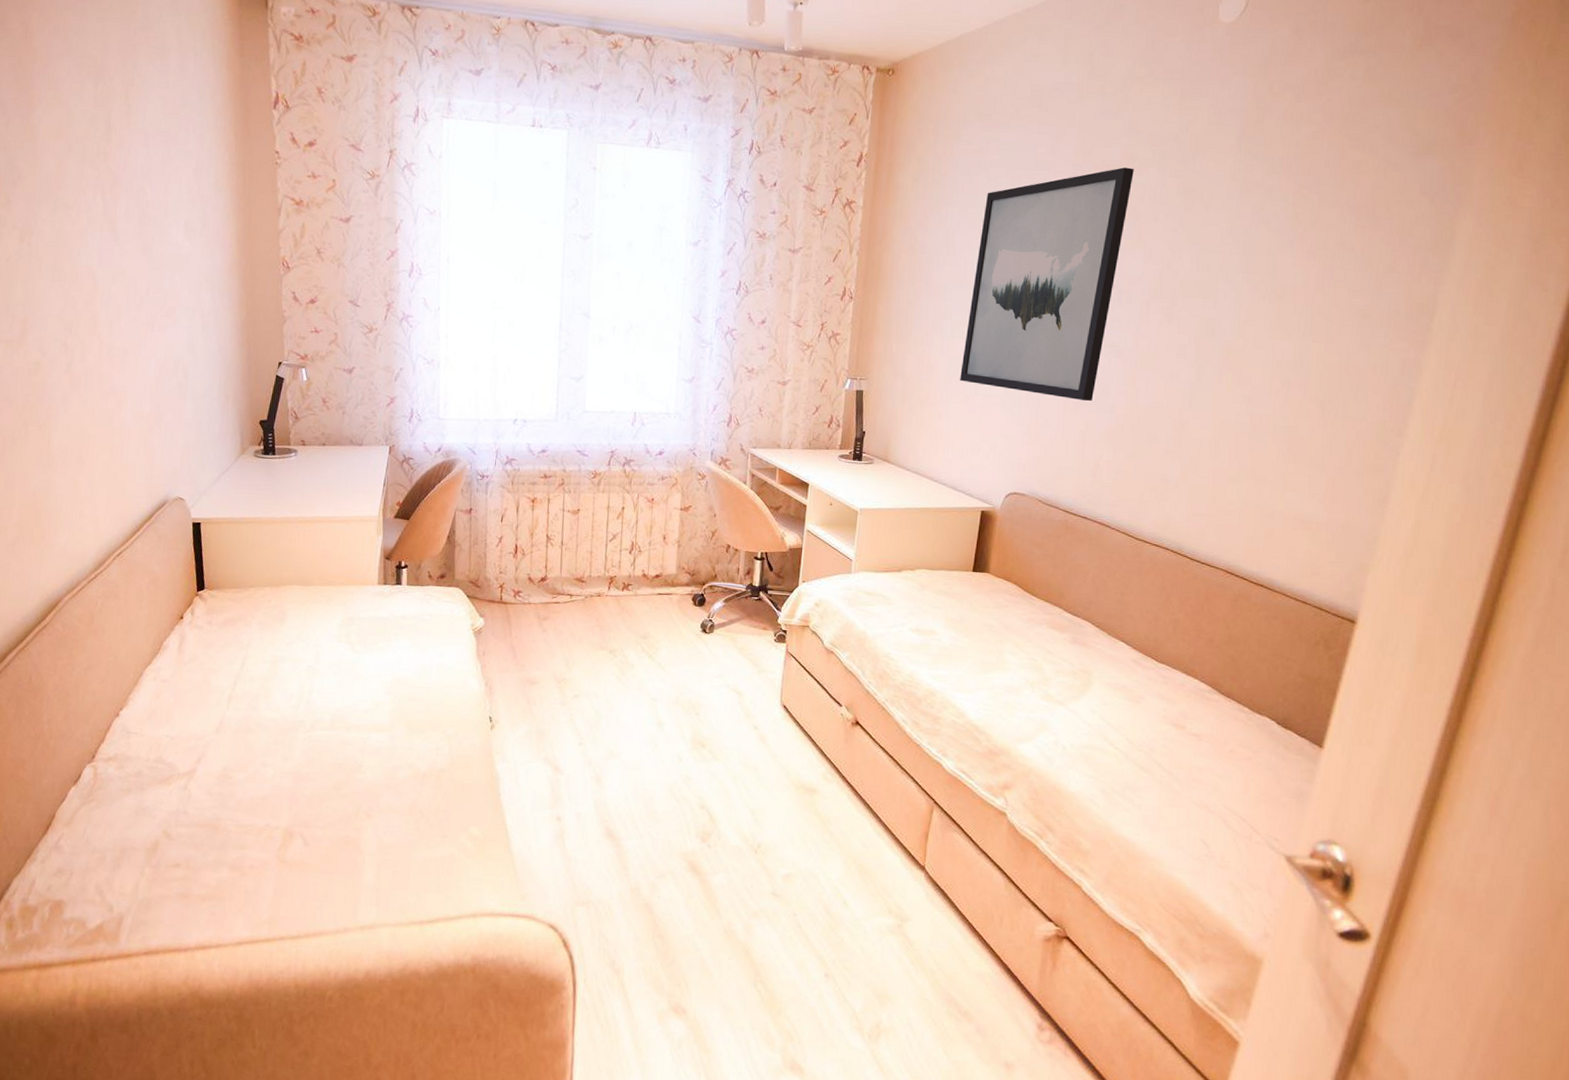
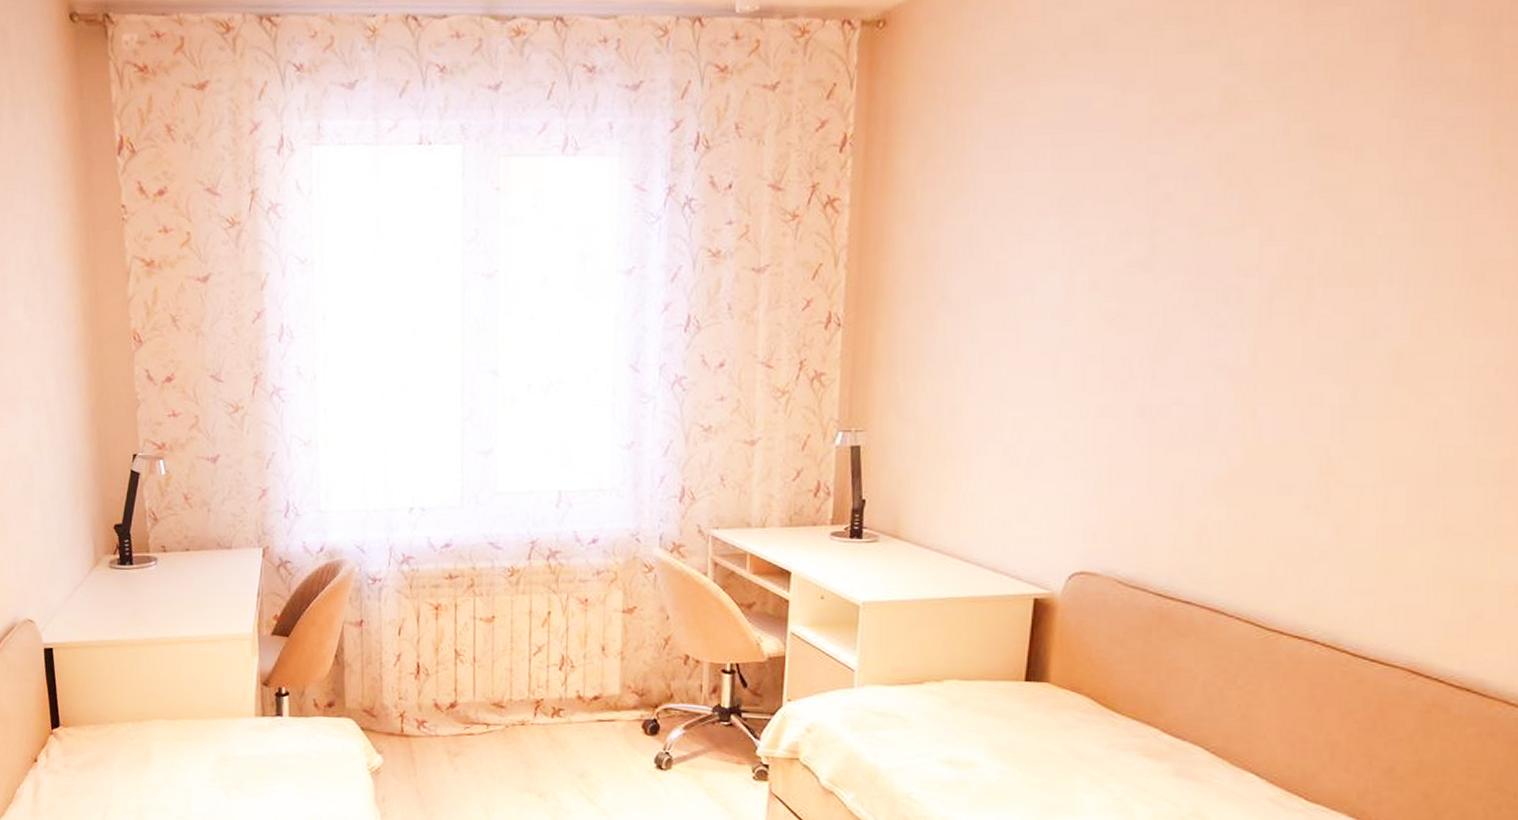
wall art: present [960,167,1134,402] -> none [996,115,1240,442]

